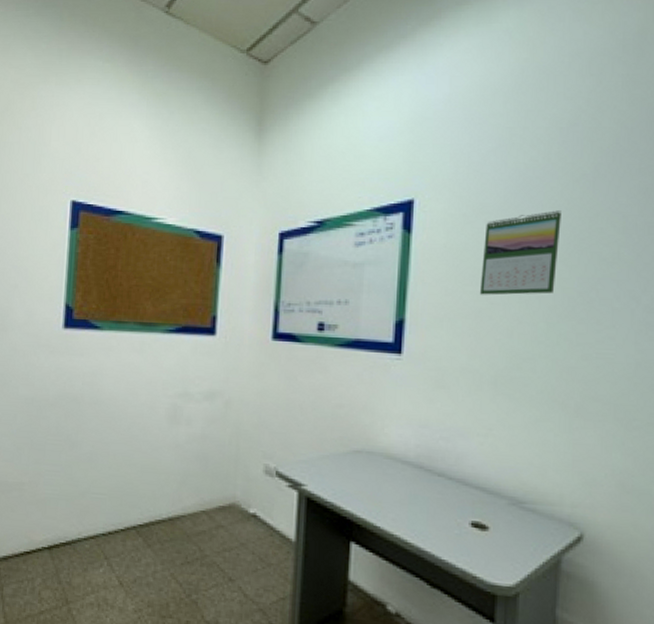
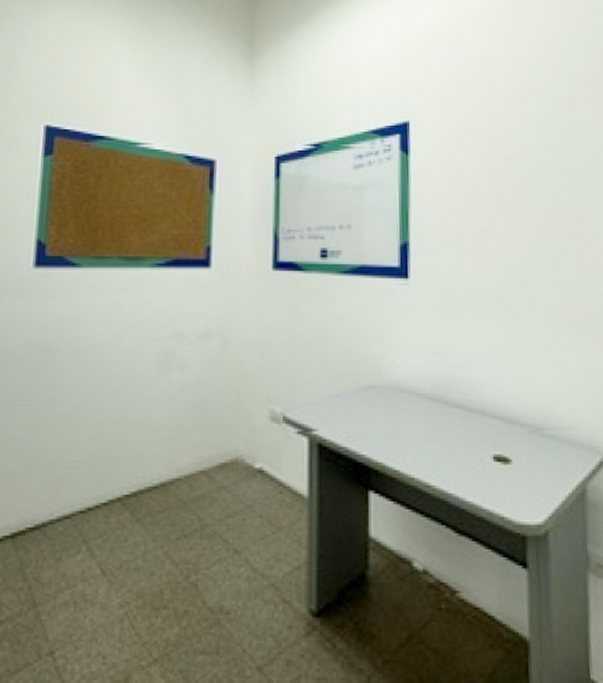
calendar: present [479,210,561,295] -> none [479,131,550,215]

